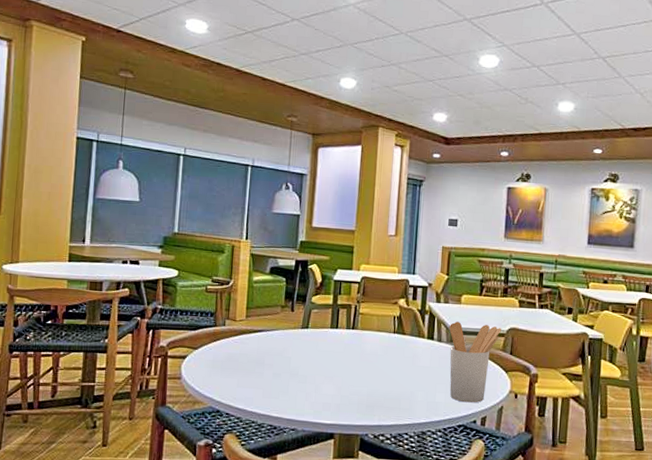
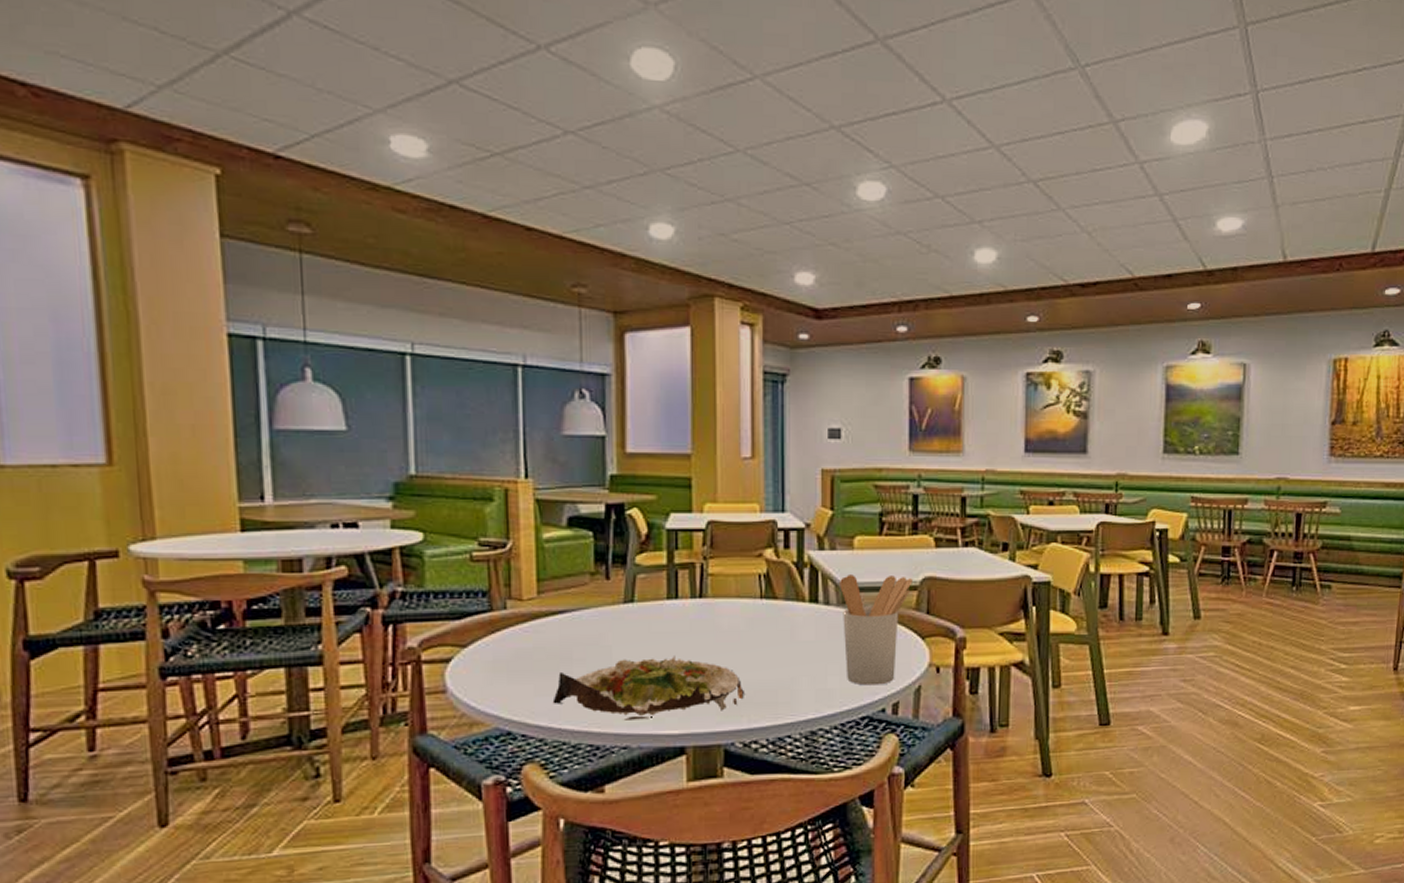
salad plate: none [248,367,377,411] -> present [552,656,744,720]

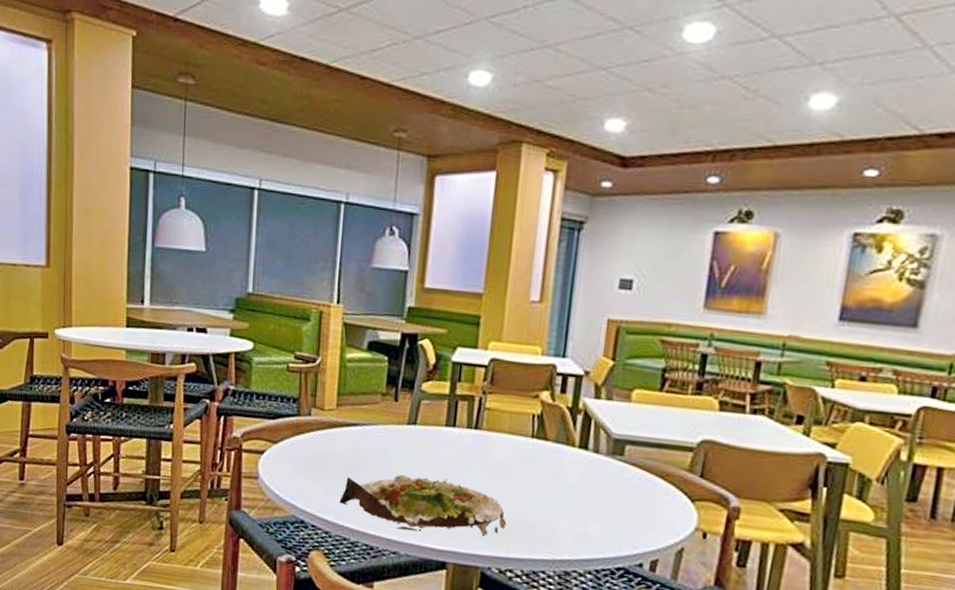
utensil holder: present [840,575,913,686] -> none [607,426,690,541]

